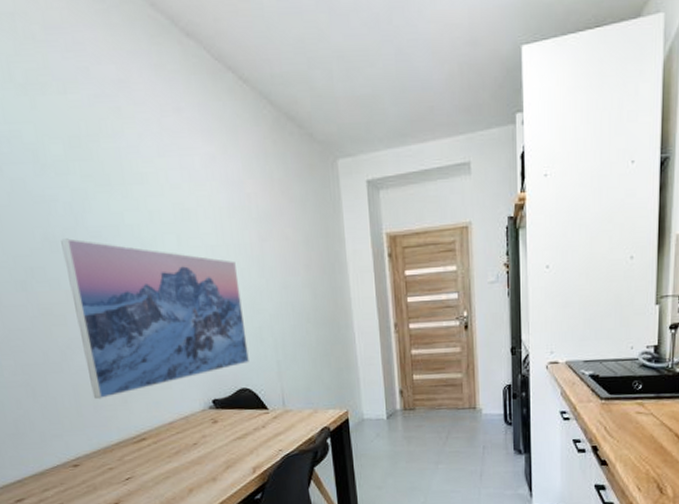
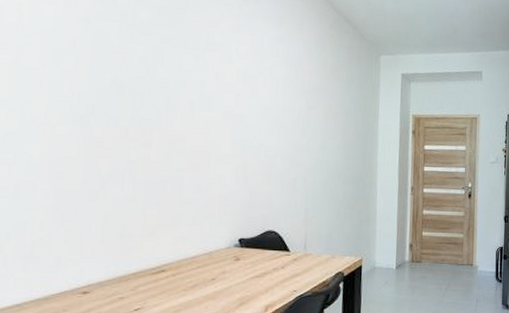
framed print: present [61,238,249,400] -> none [122,84,284,229]

